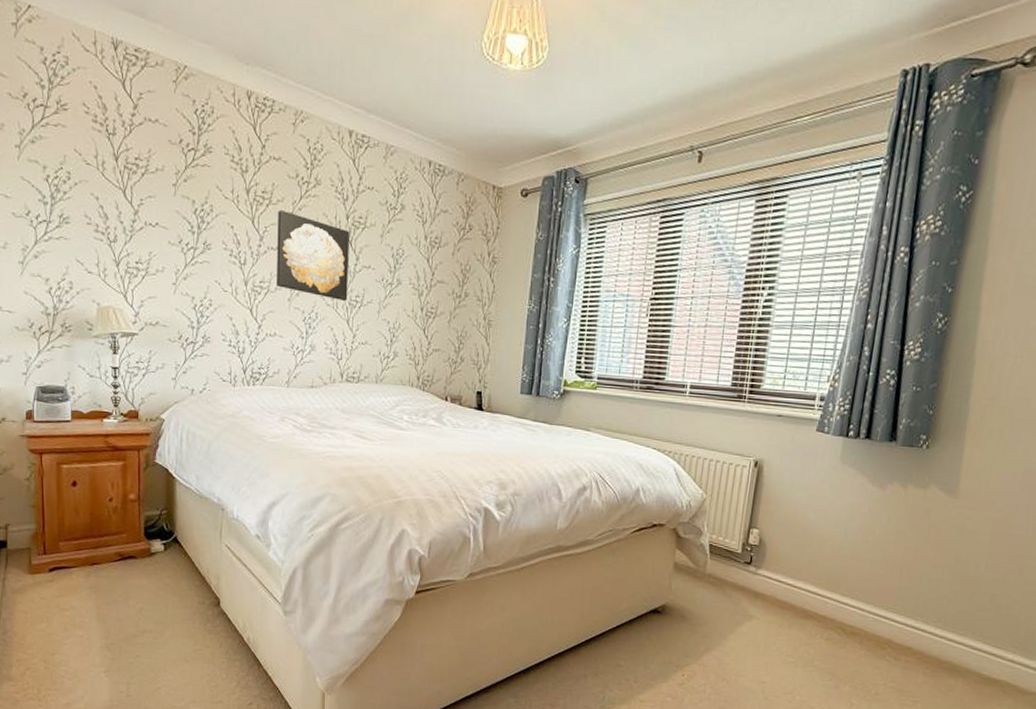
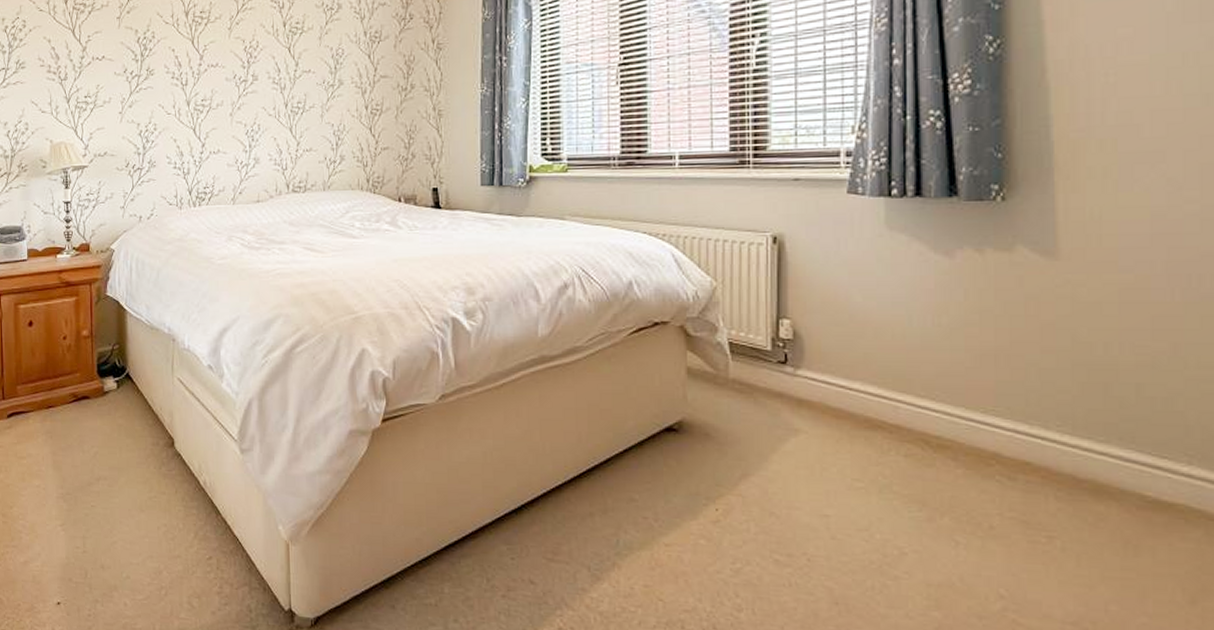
wall art: present [275,209,350,302] -> none [216,26,289,110]

